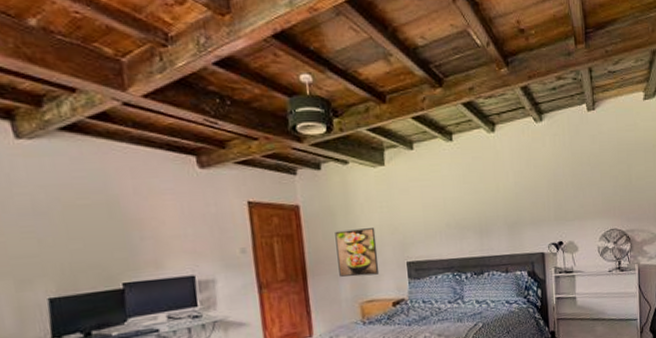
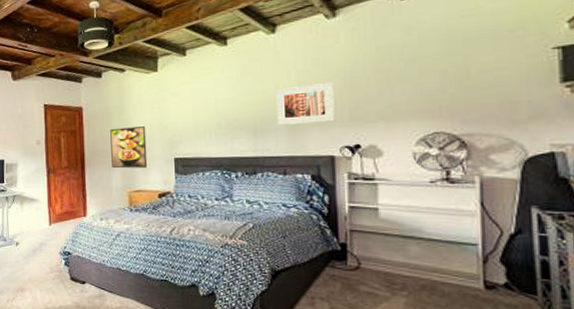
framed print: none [497,184,544,224] -> present [276,82,335,125]

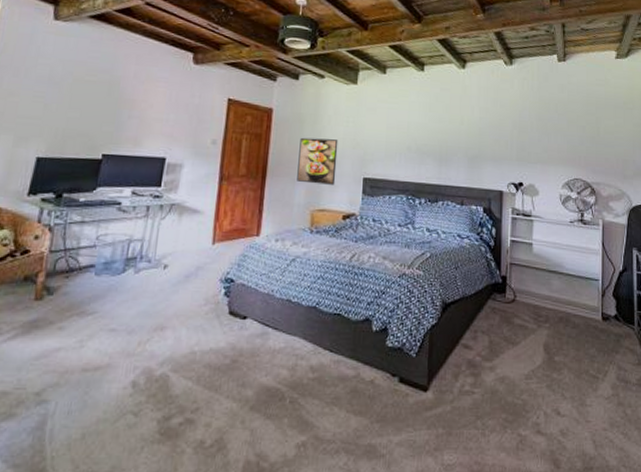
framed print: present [276,82,335,125] -> none [460,121,506,159]

